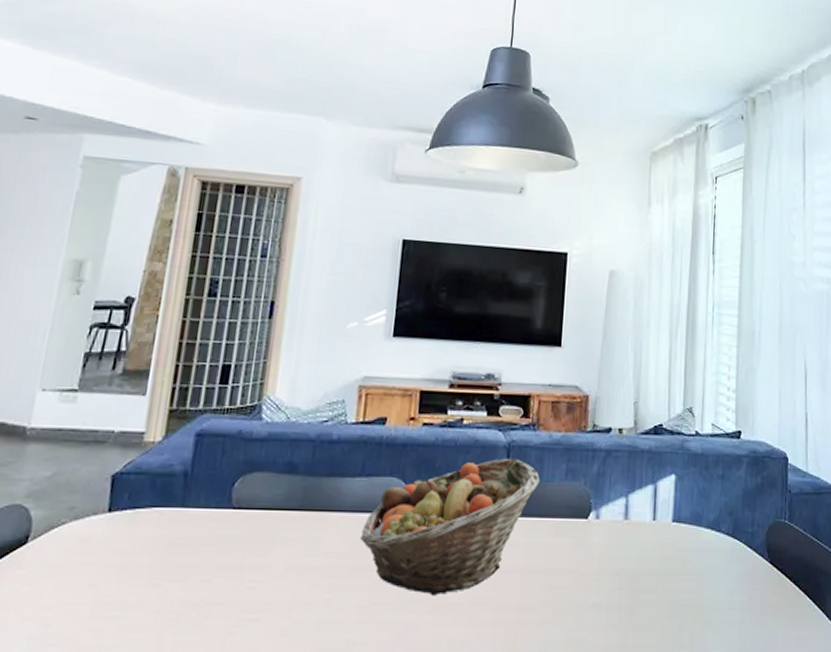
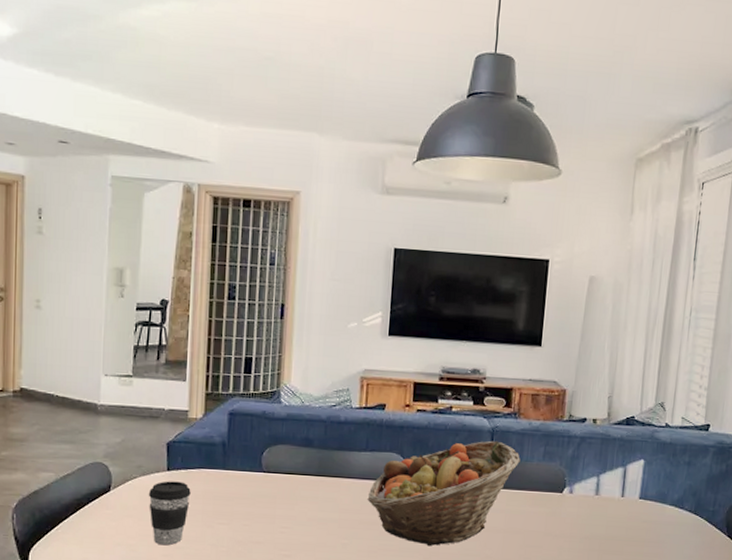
coffee cup: none [77,526,137,616] -> present [148,481,191,546]

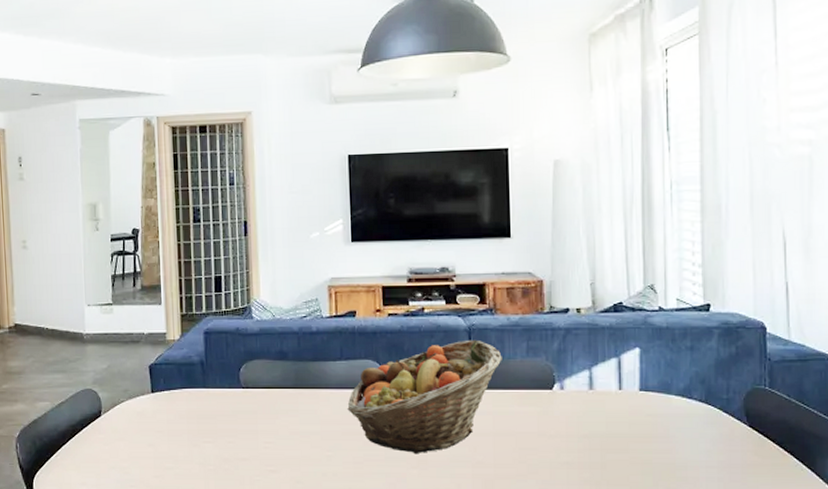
coffee cup: present [148,481,191,546] -> none [136,403,175,467]

